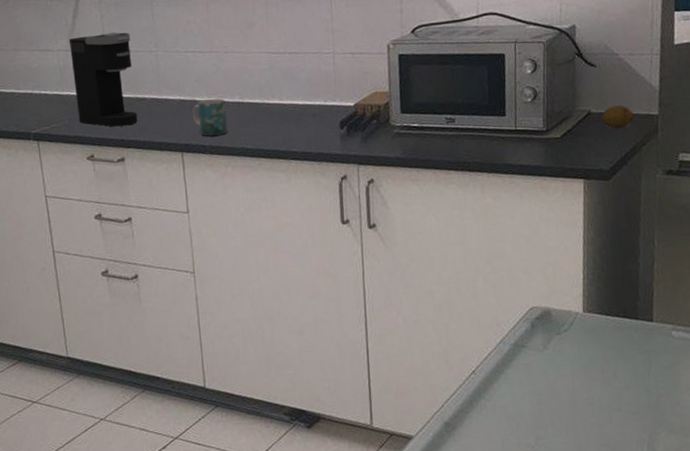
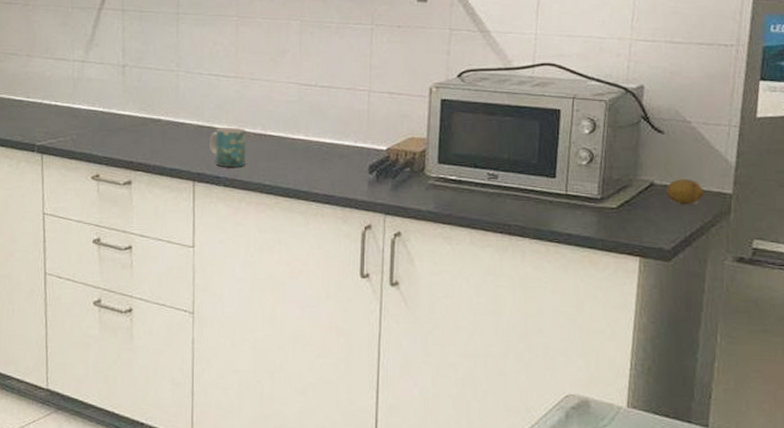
coffee maker: present [69,32,138,127] -> none [86,47,152,147]

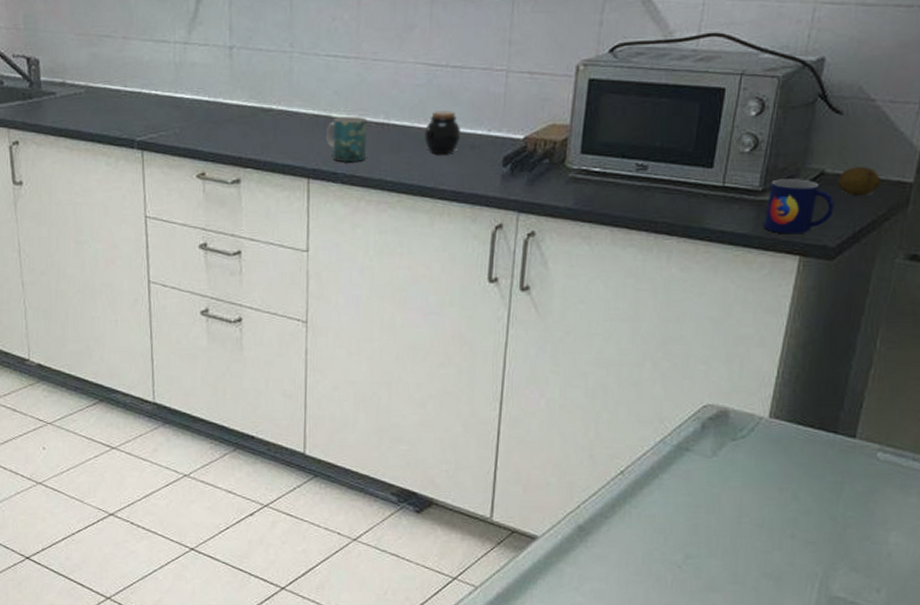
jar: none [298,124,331,161] -> present [424,111,462,153]
mug: none [605,188,666,238] -> present [763,179,835,235]

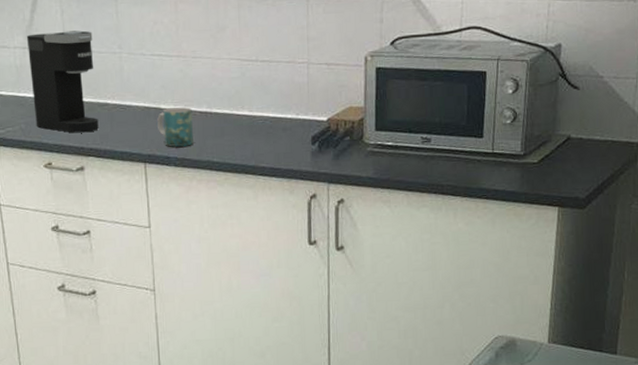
coffee maker: none [188,25,262,141] -> present [26,30,99,133]
jar: present [424,111,462,153] -> none [243,99,274,136]
mug: present [763,179,835,235] -> none [527,143,581,190]
fruit: present [836,166,882,197] -> none [580,131,615,156]

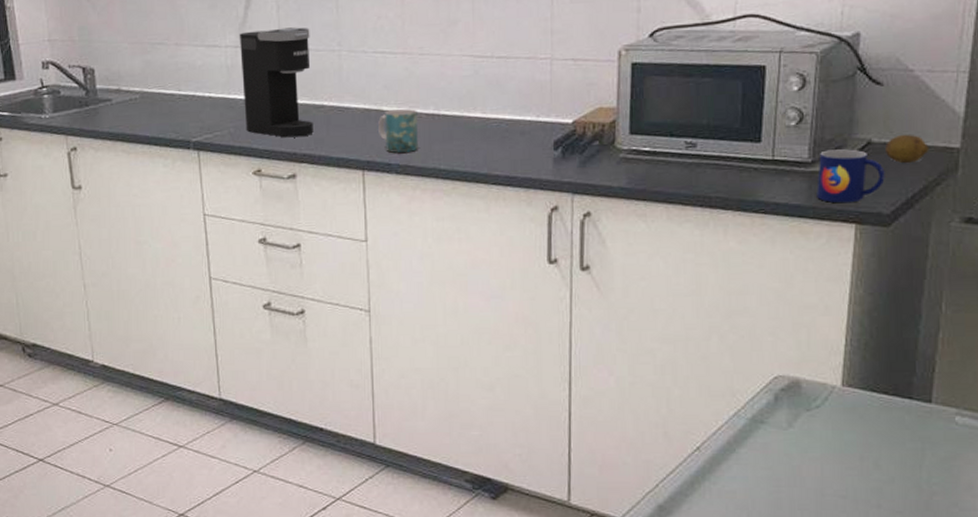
mug: none [527,143,581,190] -> present [816,149,885,203]
fruit: none [580,131,615,156] -> present [884,134,929,164]

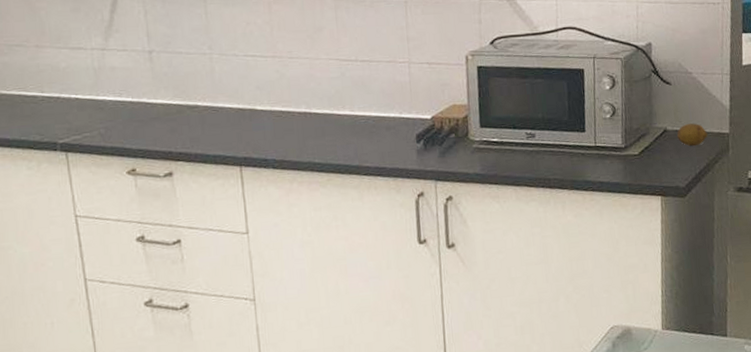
coffee maker: present [239,27,313,138] -> none [105,31,188,137]
mug: present [378,108,418,153] -> none [253,107,293,149]
mug: present [816,149,885,203] -> none [630,136,679,180]

